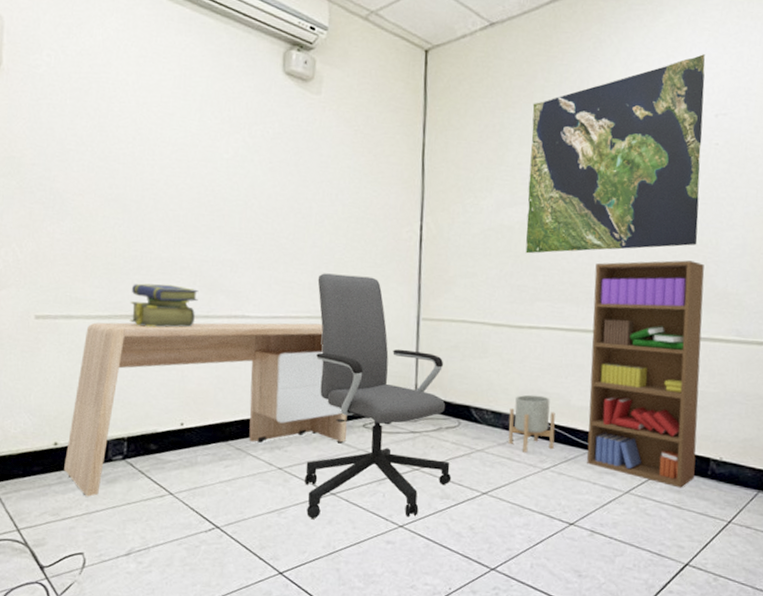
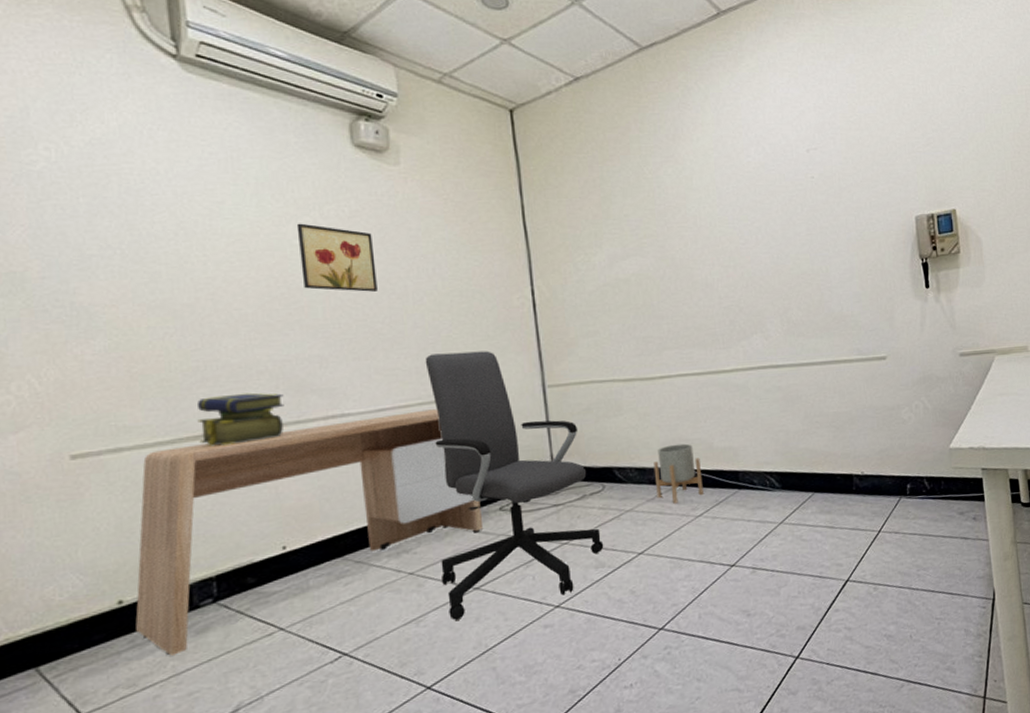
wall art: none [227,139,289,209] -> present [296,223,377,292]
world map: present [525,54,706,254] -> none [630,94,809,304]
bookshelf: present [587,260,705,488] -> none [717,290,841,509]

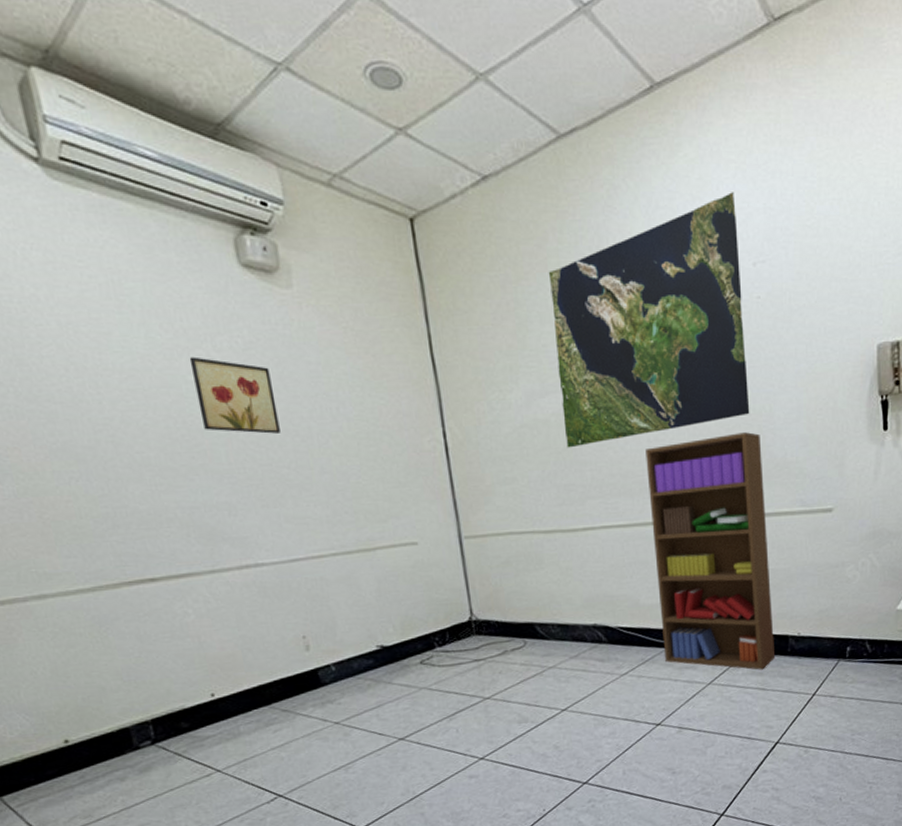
desk: present [135,409,484,656] -> none [68,560,405,791]
stack of books: present [197,393,285,446] -> none [112,540,200,595]
office chair: present [425,351,604,620] -> none [335,499,527,768]
world map: none [630,94,809,304] -> present [548,192,750,448]
planter: present [653,443,704,504] -> none [576,600,629,662]
bookshelf: none [717,290,841,509] -> present [645,432,774,670]

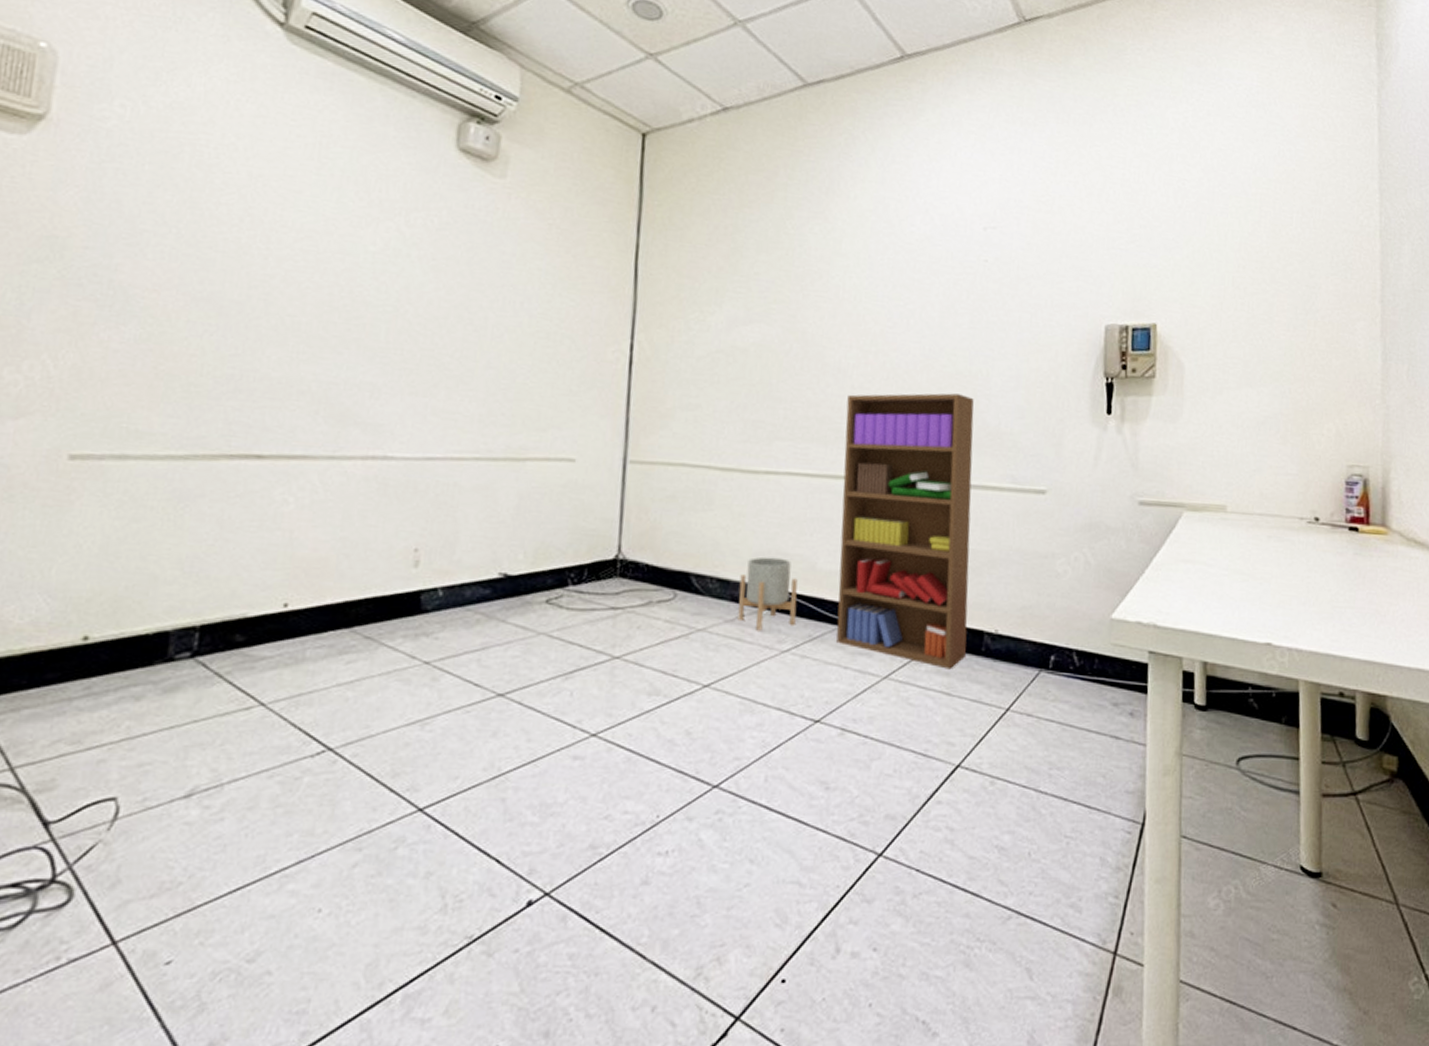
wall art: present [189,356,280,434] -> none [371,227,459,319]
world map: present [548,192,750,448] -> none [762,159,972,382]
planter: none [576,600,629,662] -> present [737,557,798,631]

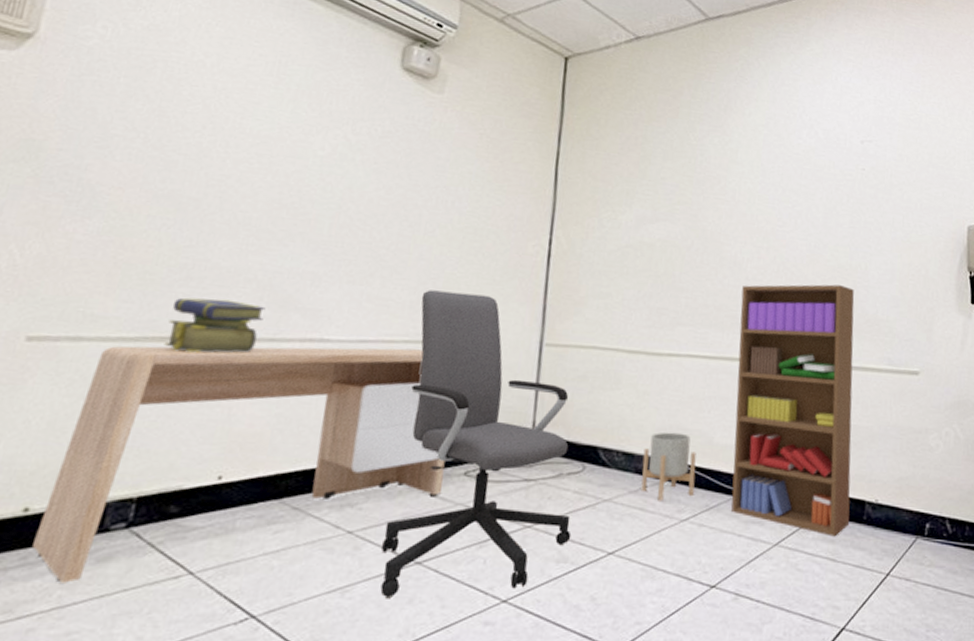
desk: none [96,464,525,714] -> present [32,346,445,583]
stack of books: none [216,411,322,473] -> present [164,297,266,354]
office chair: none [461,402,664,730] -> present [380,290,572,597]

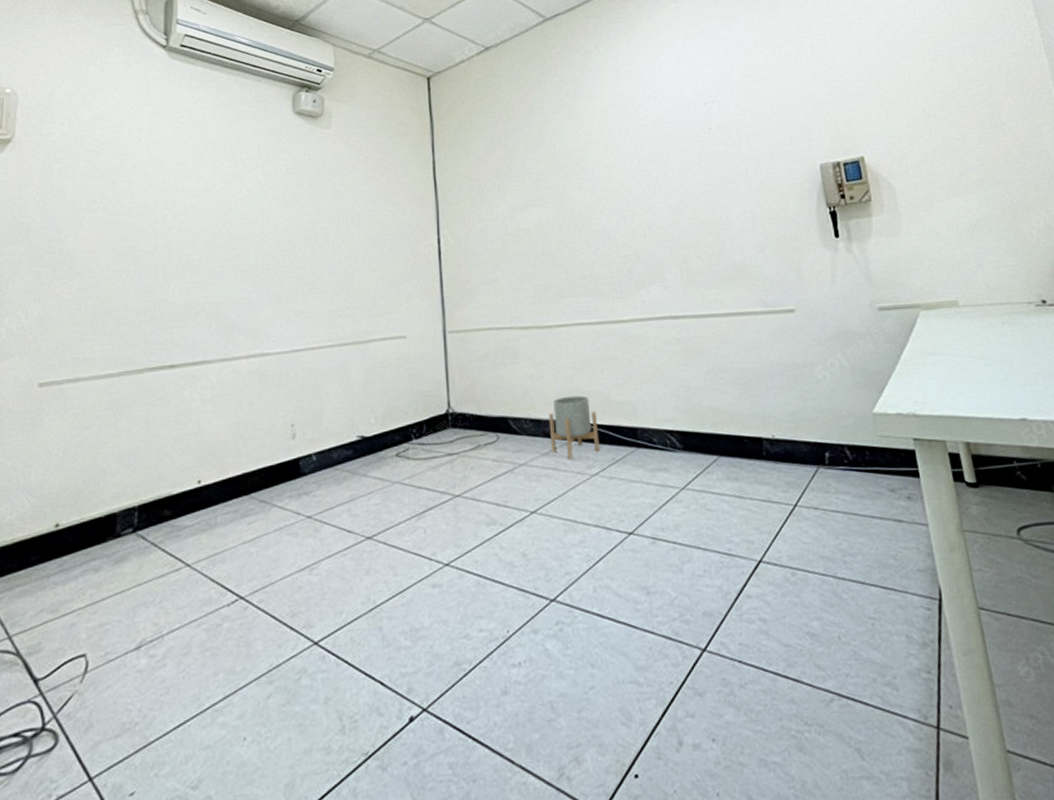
desk: present [32,346,445,583] -> none [66,351,380,583]
stack of books: present [164,297,266,354] -> none [141,331,215,380]
office chair: present [380,290,572,597] -> none [337,296,496,571]
bookshelf: present [731,284,855,537] -> none [615,239,750,475]

